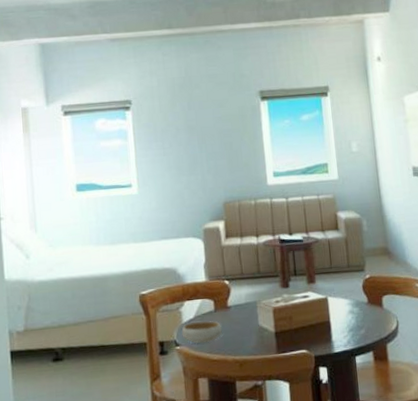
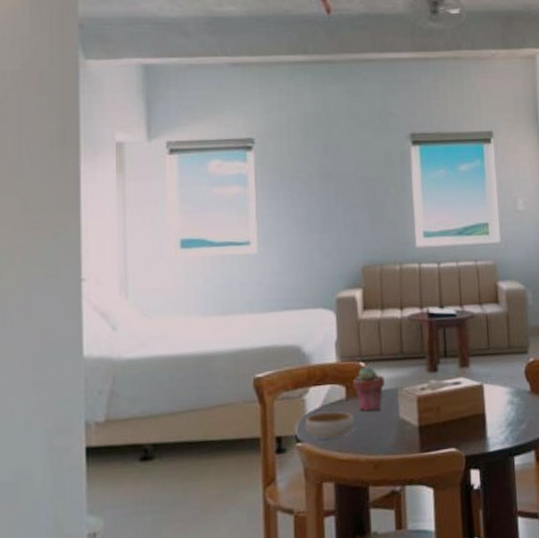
potted succulent: none [220,284,246,320] -> present [353,366,385,411]

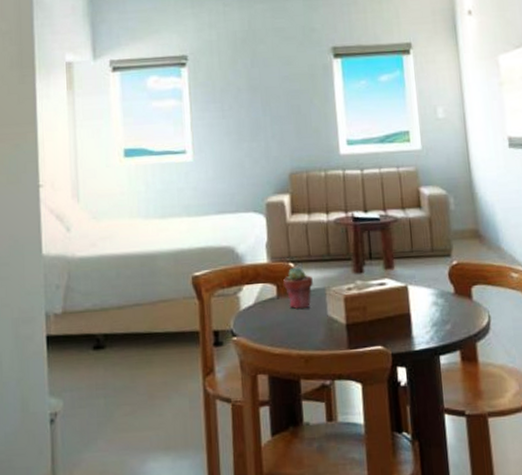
bowl: present [304,410,355,440] -> none [239,308,286,335]

